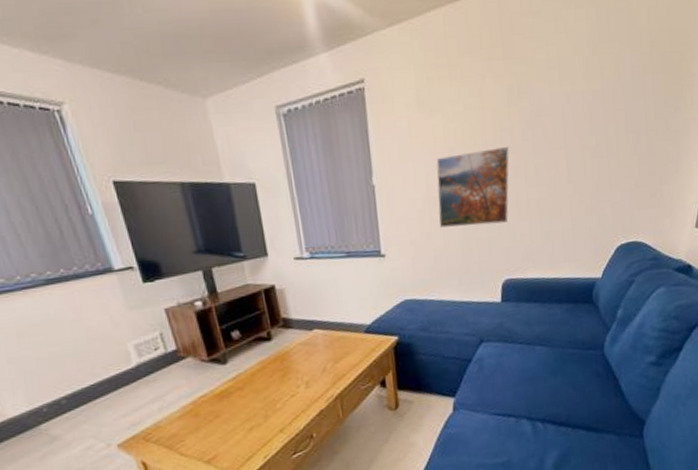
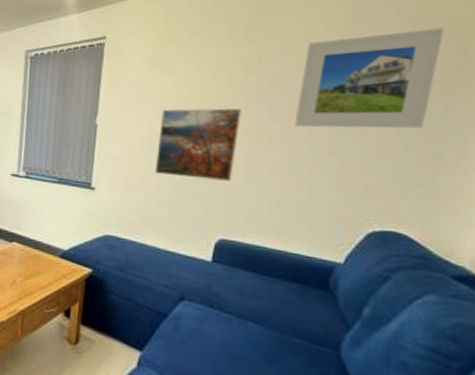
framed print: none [554,42,664,158] -> present [295,28,444,129]

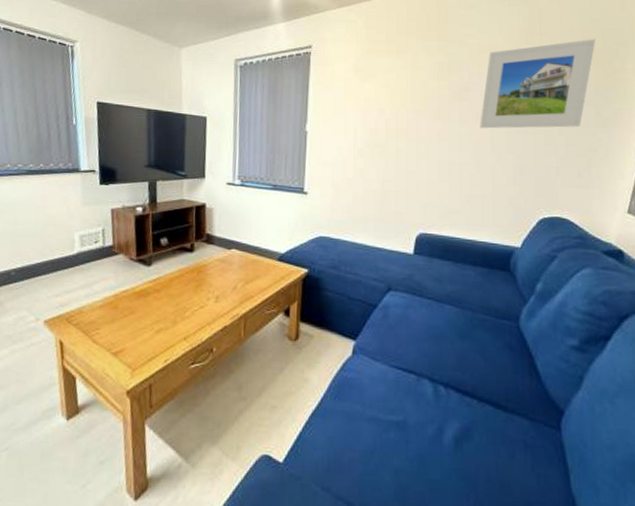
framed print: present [154,108,241,181] -> none [361,112,435,180]

